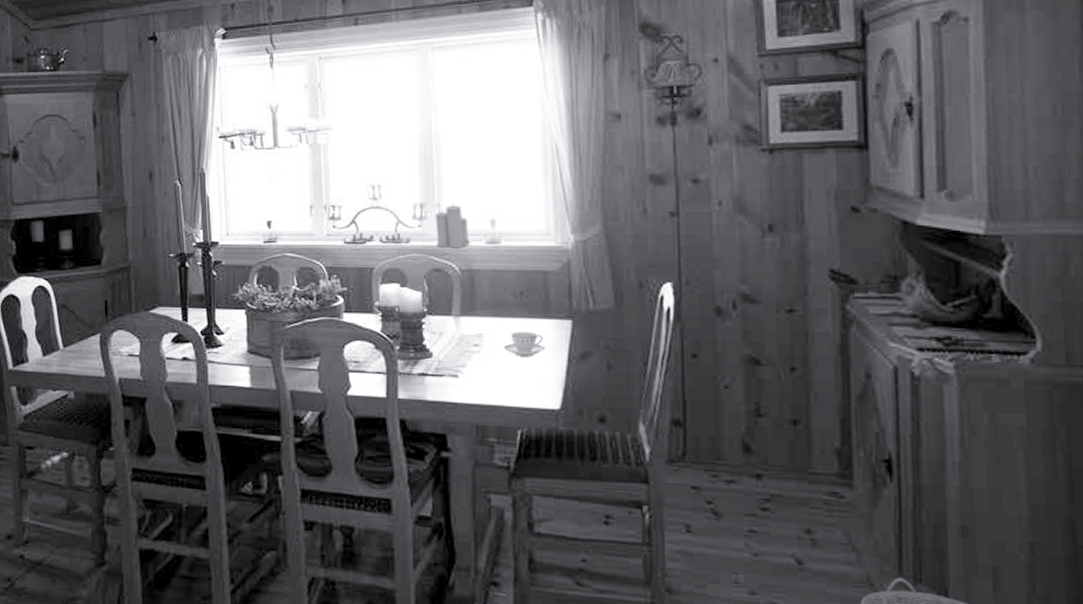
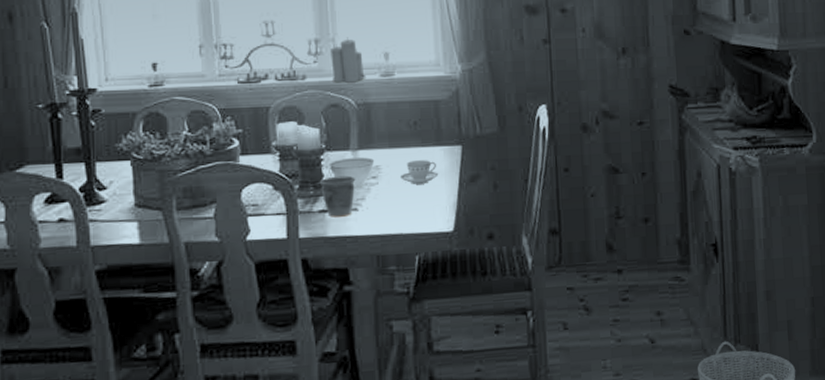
mug: none [420,340,457,382] -> present [319,175,356,217]
bowl: none [431,324,478,356] -> present [330,157,375,189]

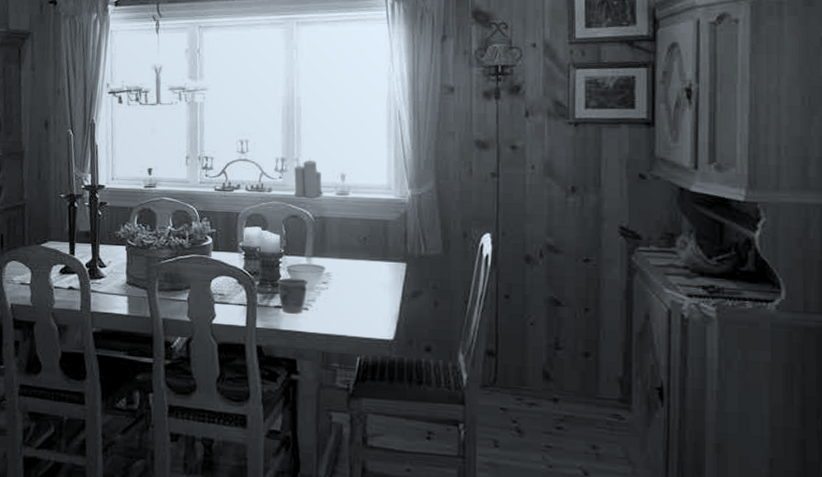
teacup: present [401,160,439,184] -> none [348,272,384,294]

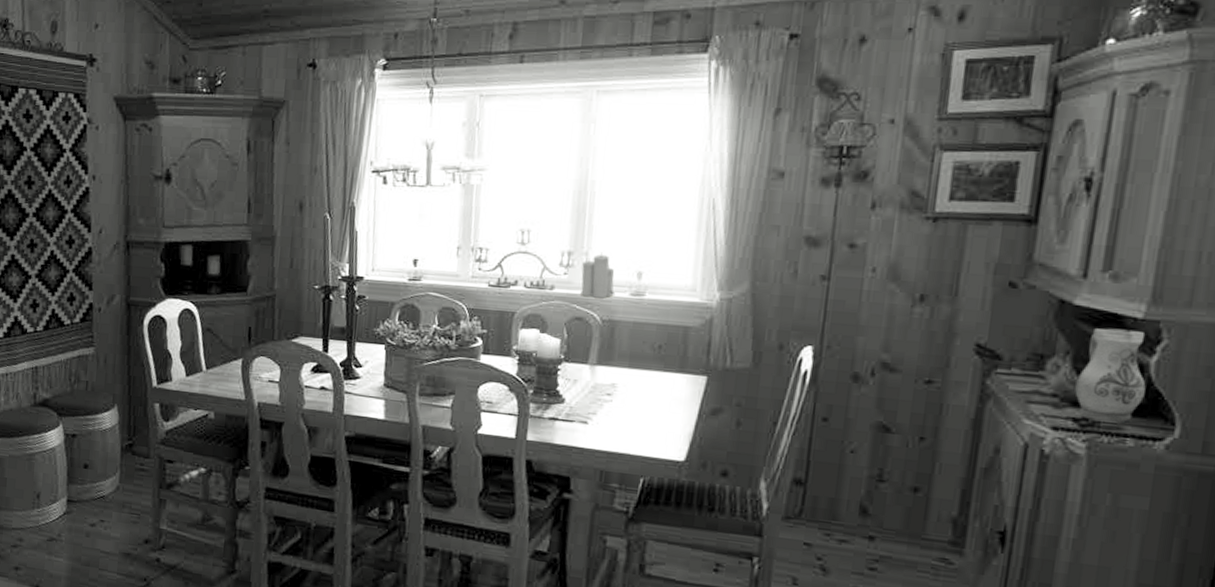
mug: present [276,277,309,314] -> none [553,387,590,428]
bowl: present [287,263,326,291] -> none [566,371,612,403]
ceramic pitcher: none [701,210,754,289] -> present [1075,328,1146,423]

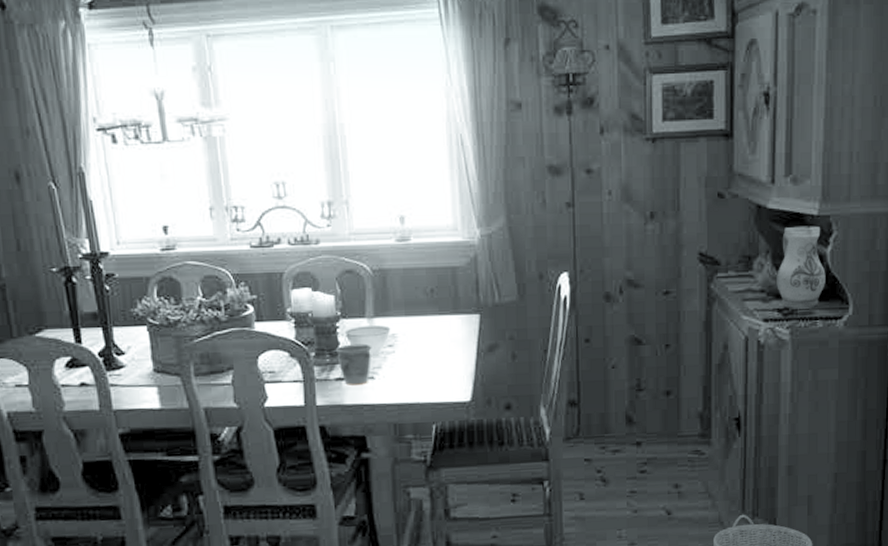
mug: none [553,387,590,428] -> present [335,343,372,385]
bowl: none [566,371,612,403] -> present [346,325,391,357]
candle: present [580,252,616,299] -> none [344,199,382,248]

